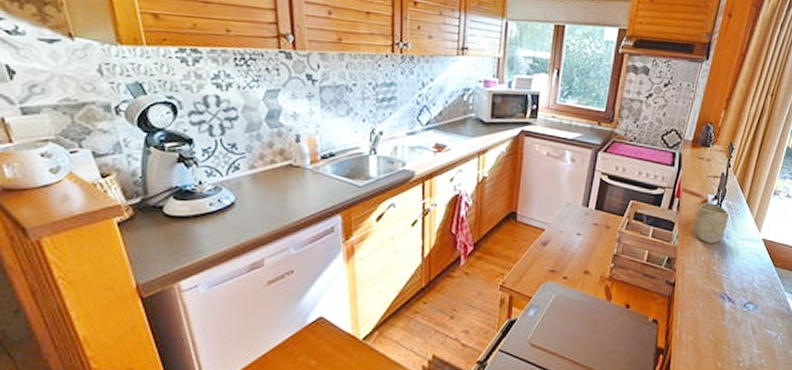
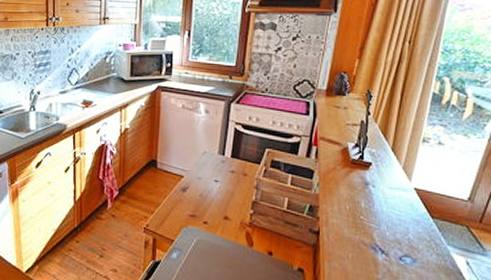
cup: present [693,202,729,243] -> none [335,150,373,192]

